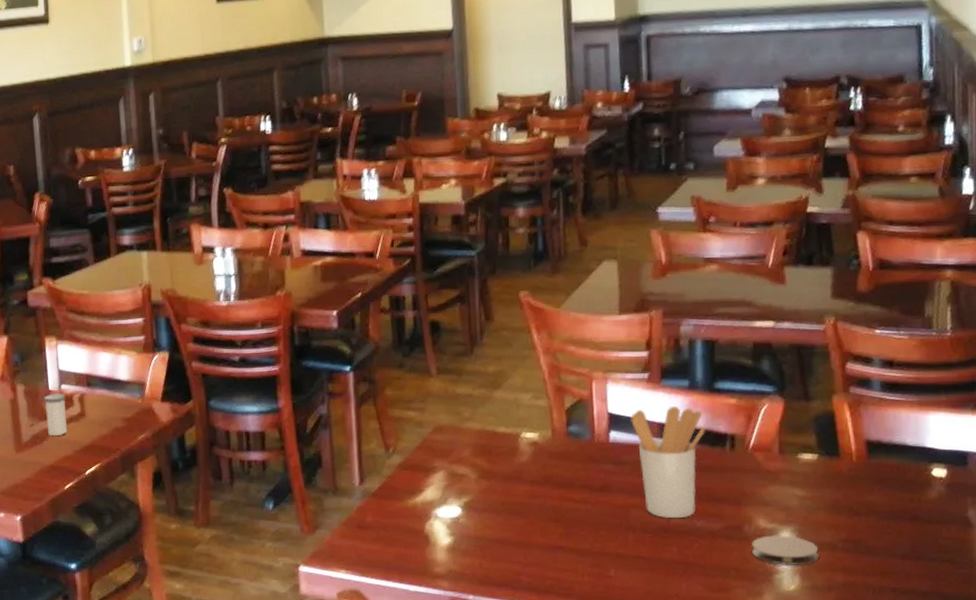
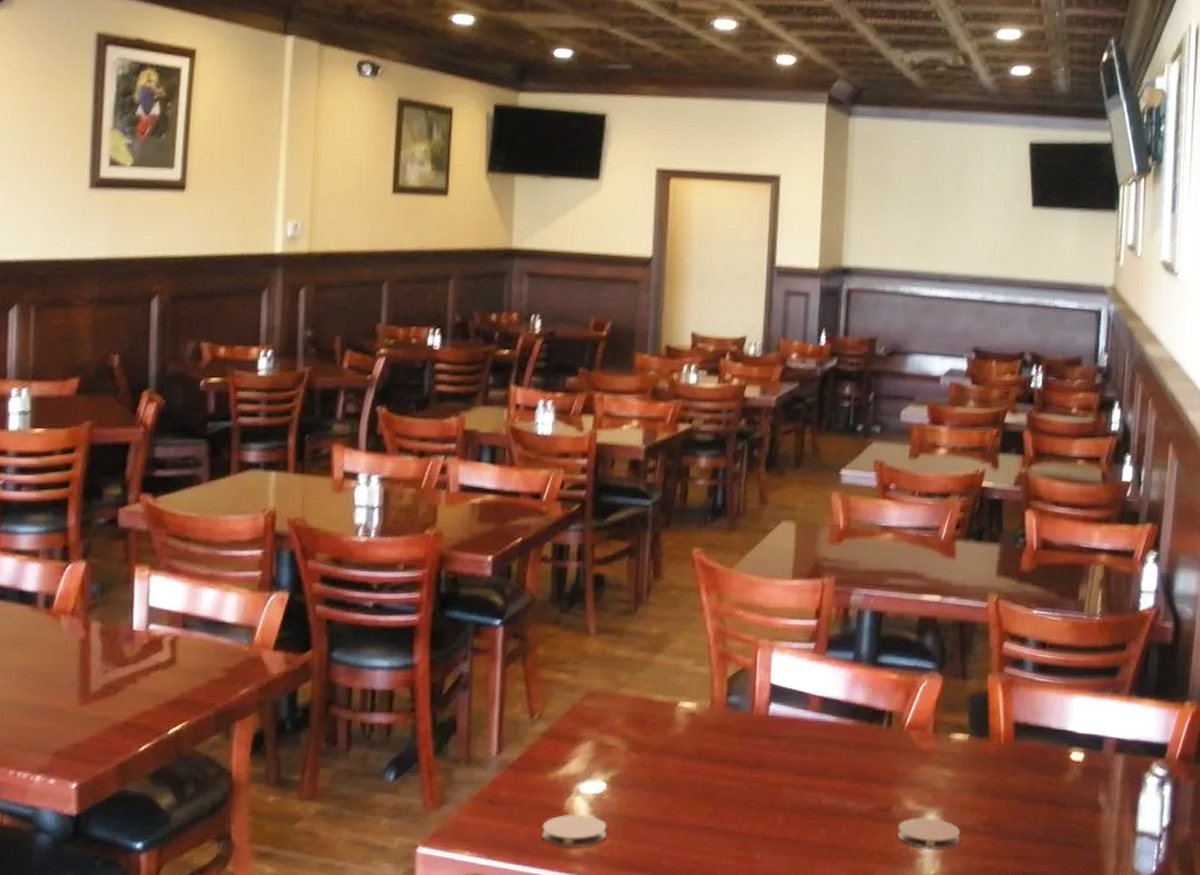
salt shaker: present [43,393,68,435] -> none [124,635,153,685]
coaster: none [407,535,467,565] -> present [542,813,607,847]
utensil holder: present [631,406,706,519] -> none [792,679,865,799]

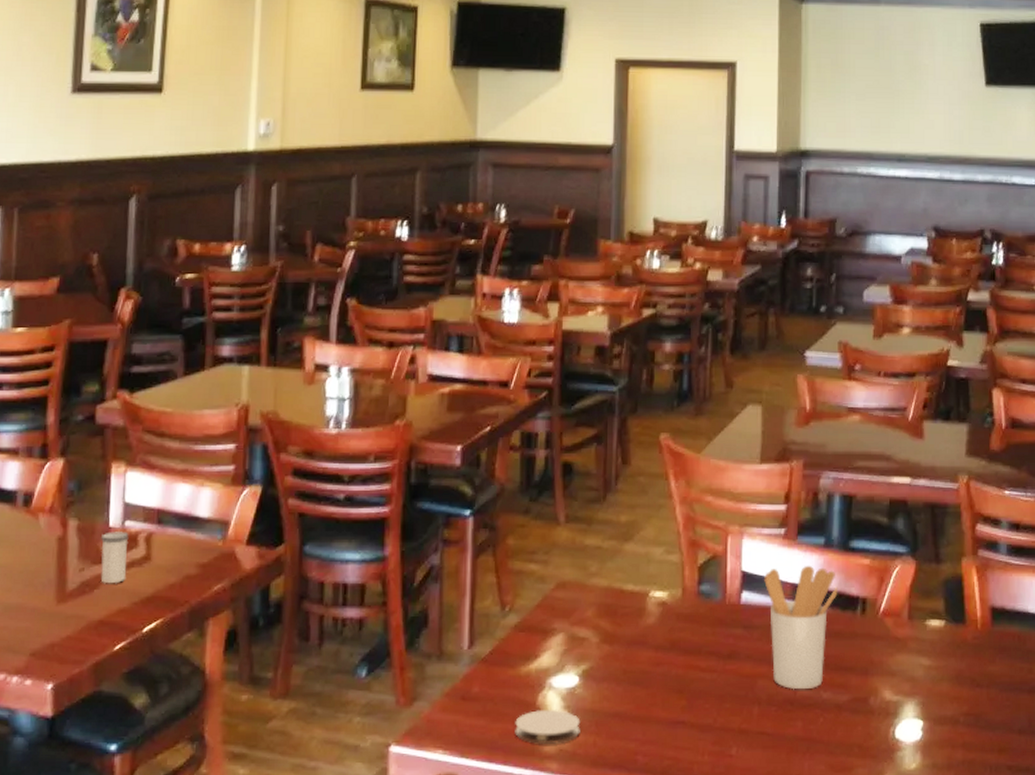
salt shaker: none [124,635,153,685] -> present [100,531,129,583]
utensil holder: none [792,679,865,799] -> present [764,565,838,690]
coaster: present [898,818,961,849] -> none [876,708,941,742]

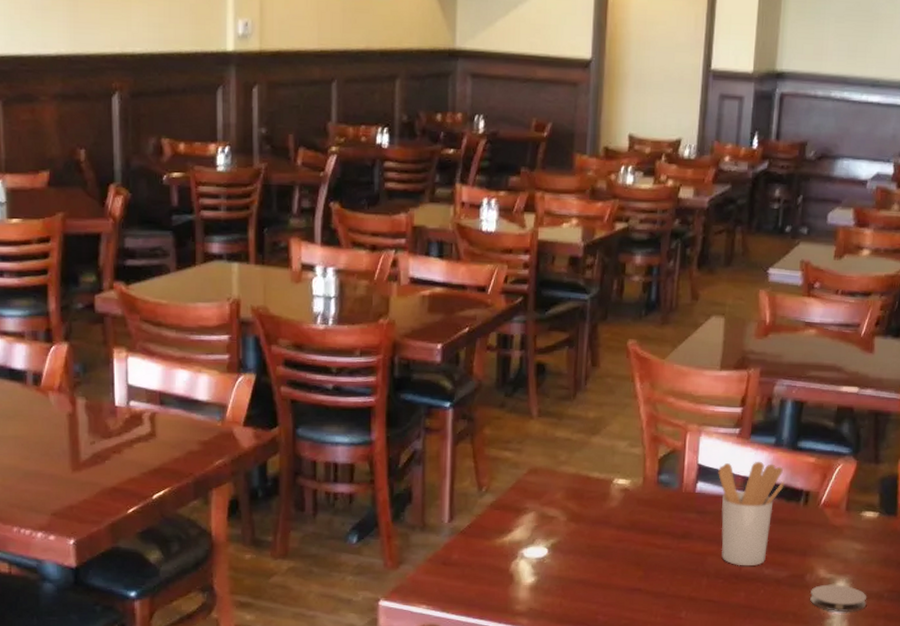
salt shaker: present [100,531,129,583] -> none [107,410,135,455]
coaster: present [515,709,581,744] -> none [490,575,549,603]
coaster: none [876,708,941,742] -> present [810,584,867,612]

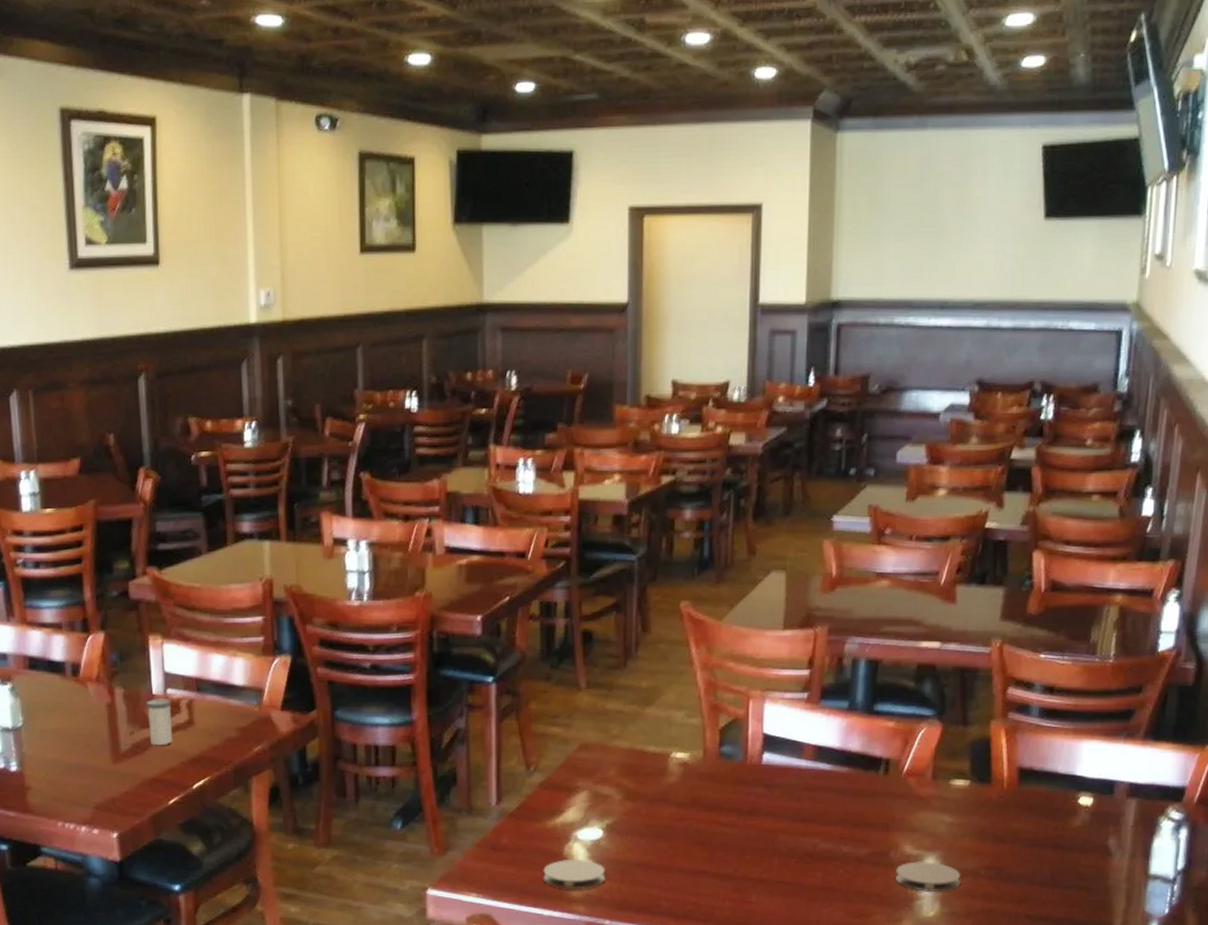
salt shaker: none [107,410,135,455] -> present [145,699,173,745]
coaster: none [490,575,549,603] -> present [543,858,606,889]
utensil holder: present [718,461,784,566] -> none [786,727,861,844]

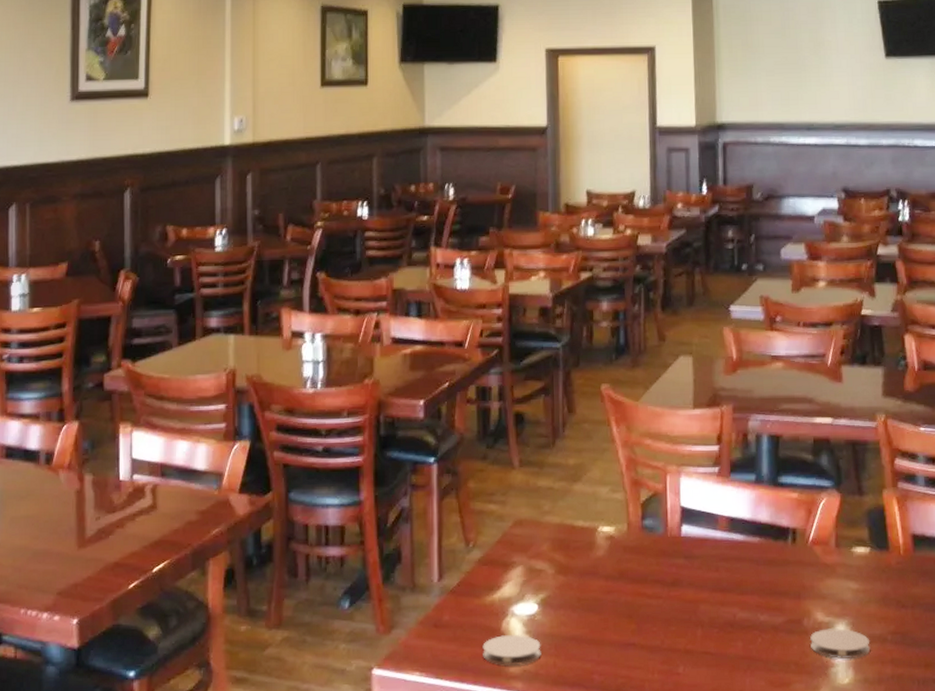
salt shaker: present [145,699,173,745] -> none [112,484,137,530]

